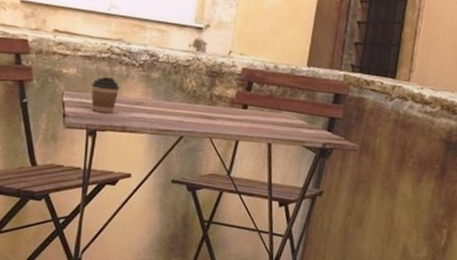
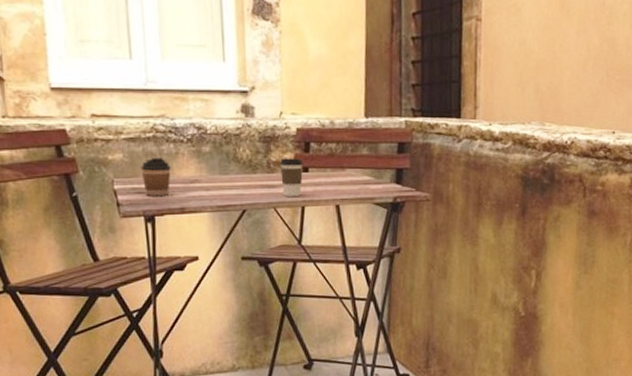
coffee cup: none [220,93,244,130] -> present [280,158,304,196]

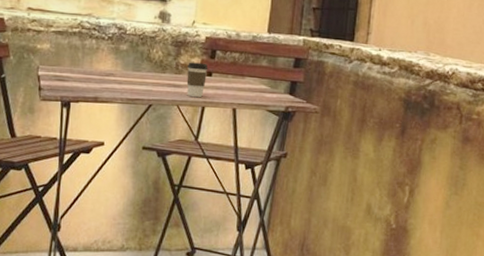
coffee cup: present [140,158,171,196] -> none [64,51,91,85]

